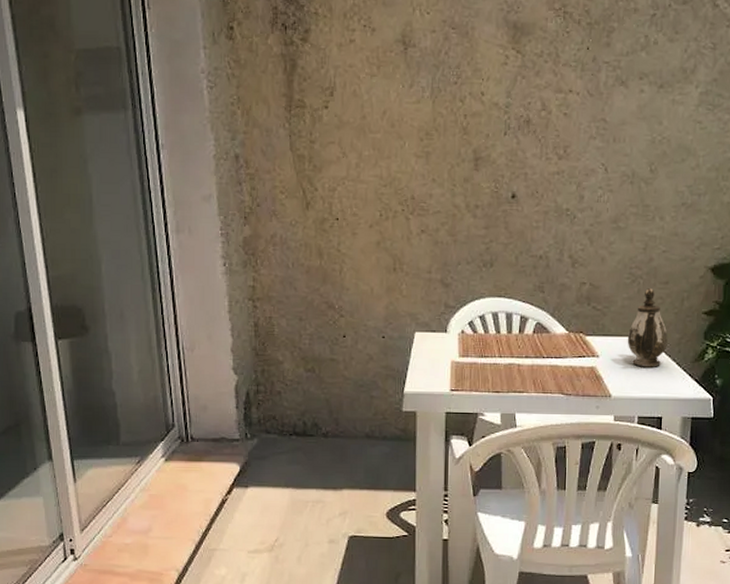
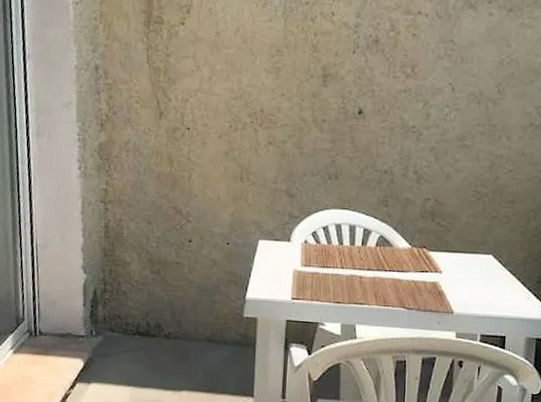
teapot: present [627,287,668,367] -> none [471,205,513,286]

